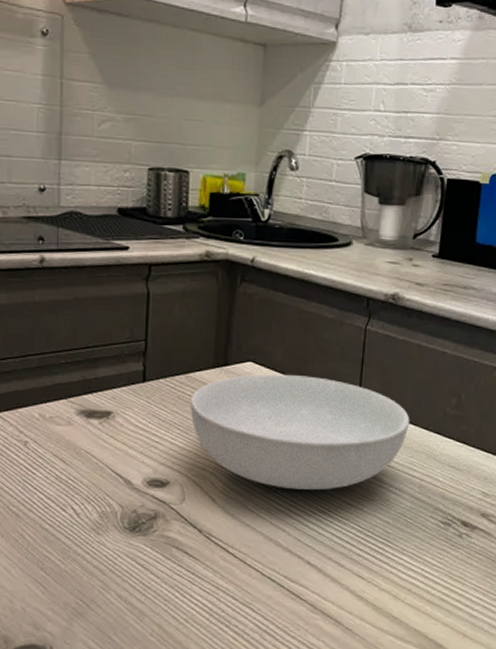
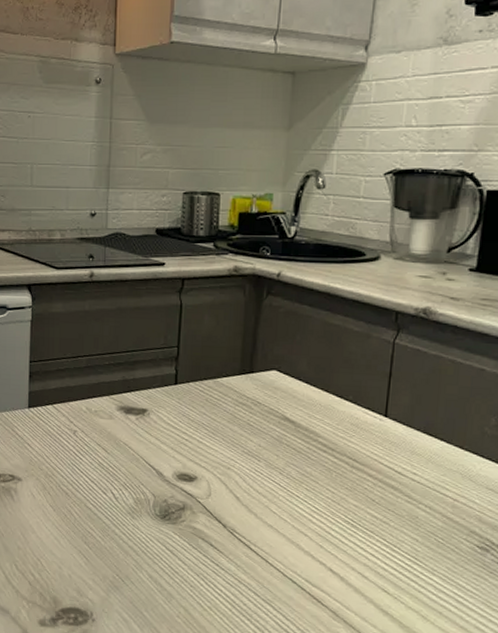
serving bowl: present [190,374,410,491] -> none [217,382,442,500]

